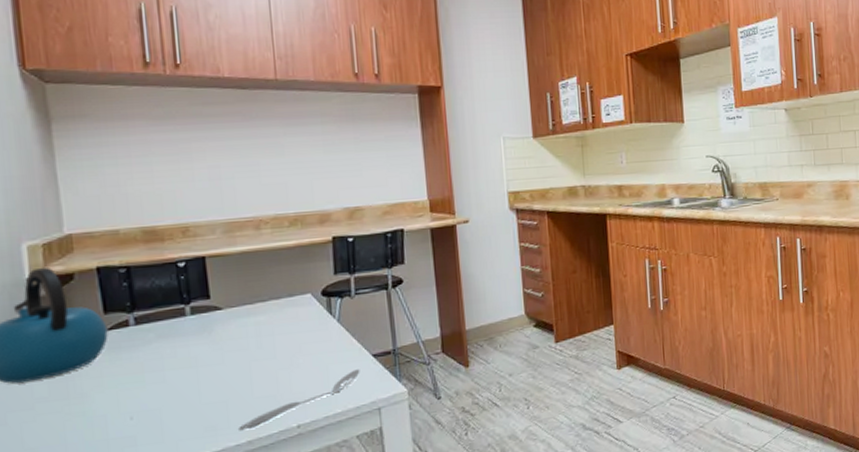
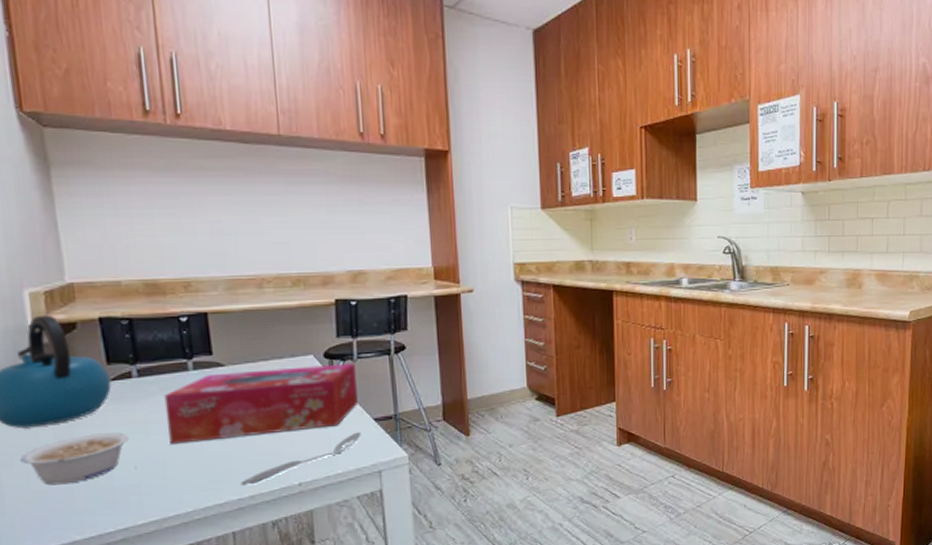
legume: none [14,382,126,441] -> present [20,432,129,485]
tissue box: none [161,299,356,392] -> present [163,363,358,444]

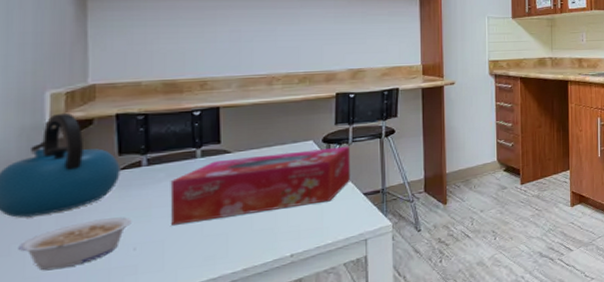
spoon: present [241,432,362,486] -> none [236,205,351,260]

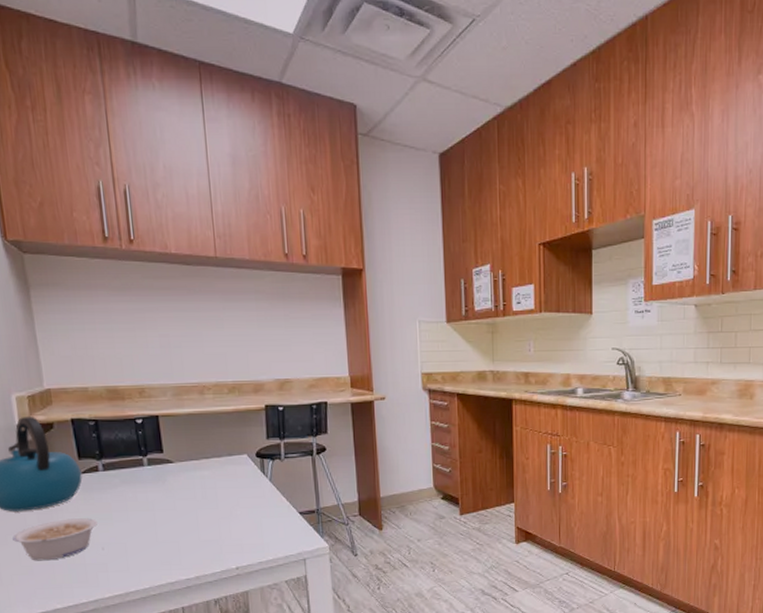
tissue box: present [170,146,350,225] -> none [124,462,285,530]

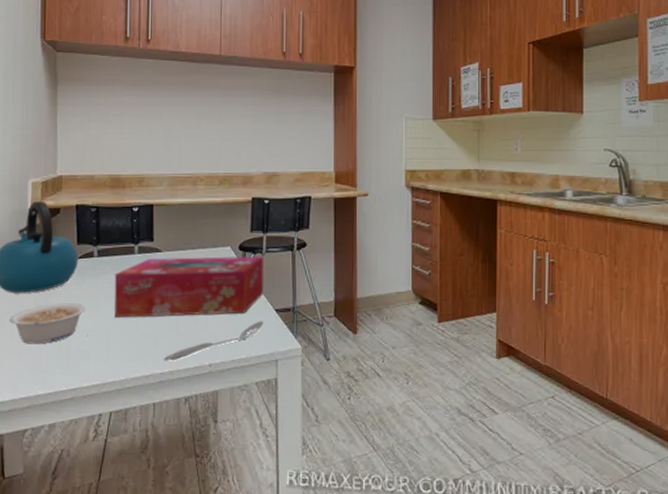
tissue box: none [124,462,285,530] -> present [114,256,263,318]
spoon: none [188,524,289,568] -> present [164,321,264,361]

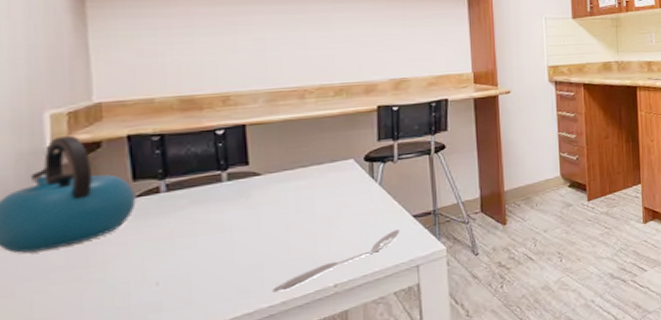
legume: present [9,303,86,345] -> none [24,249,152,311]
tissue box: present [114,256,263,318] -> none [193,164,397,257]

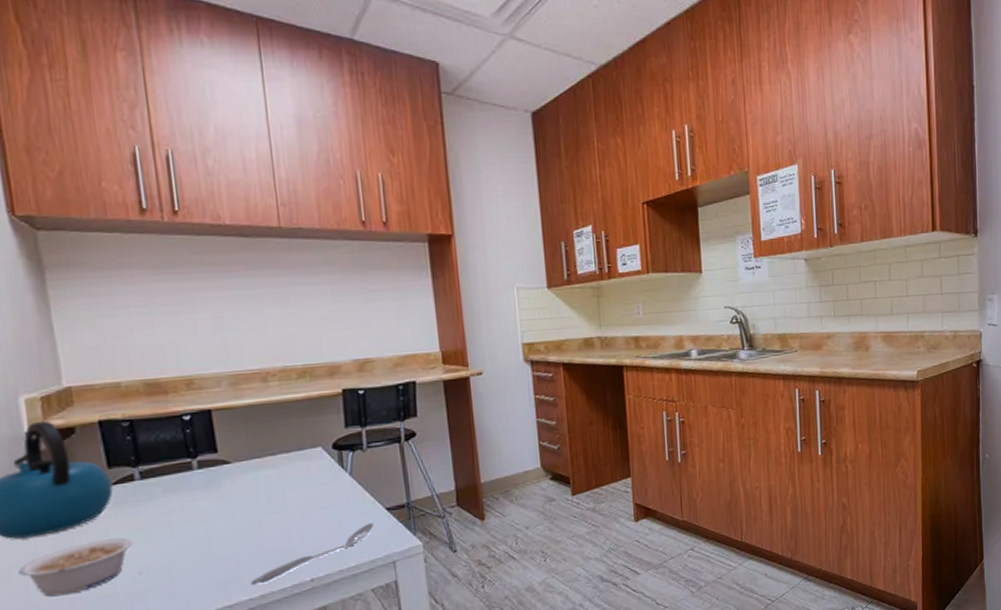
legume: none [24,249,152,311] -> present [18,537,133,597]

